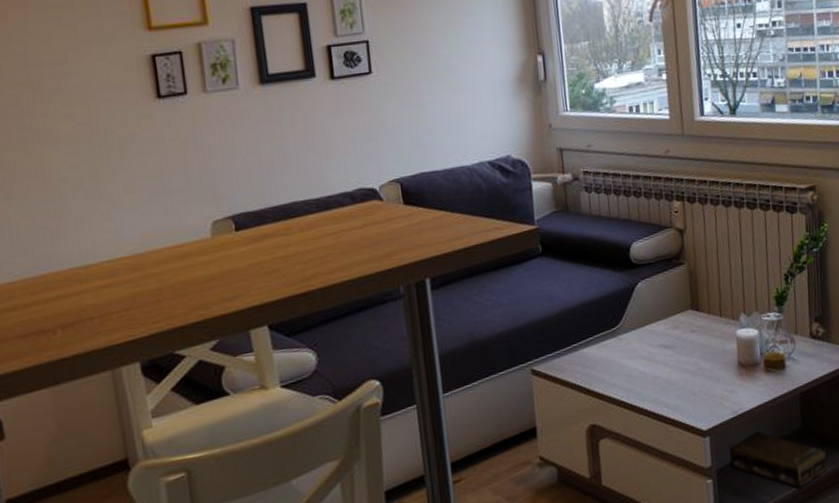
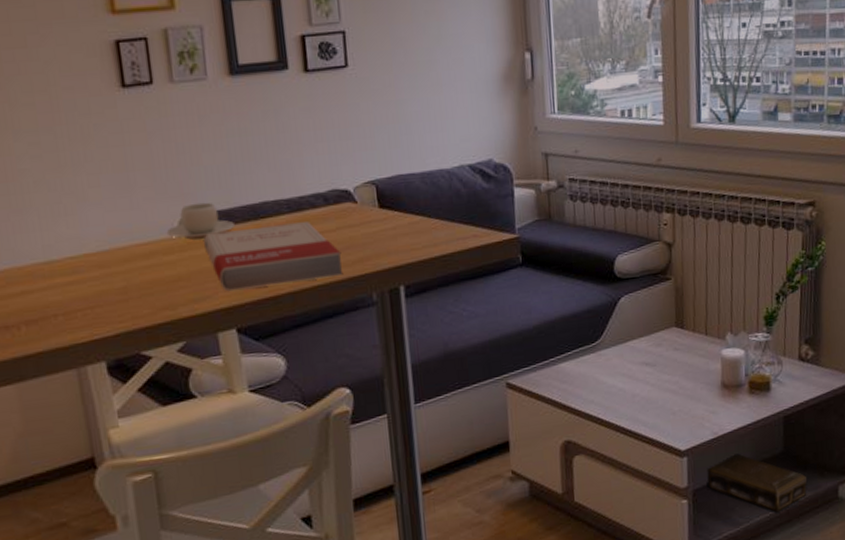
teacup: none [199,204,267,241] -> present [166,202,236,240]
book: none [235,220,371,290] -> present [203,222,344,292]

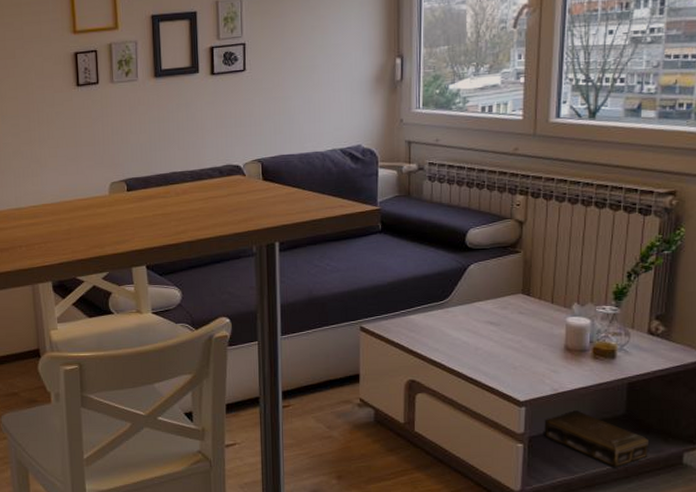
teacup: present [166,202,236,240] -> none [100,171,151,198]
book: present [203,222,344,292] -> none [126,189,231,238]

